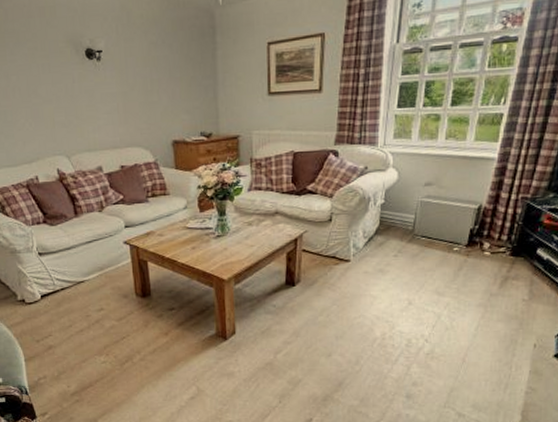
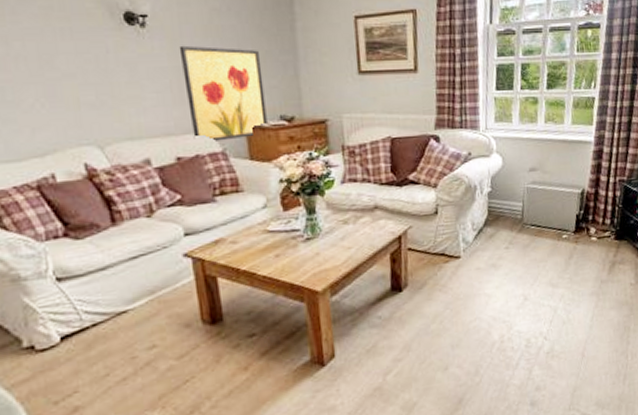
wall art: none [124,74,190,153] -> present [179,45,267,141]

